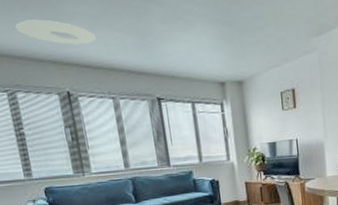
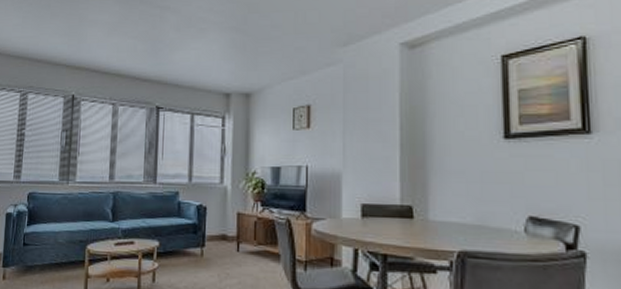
ceiling light: present [15,19,97,45] -> none [43,26,111,50]

